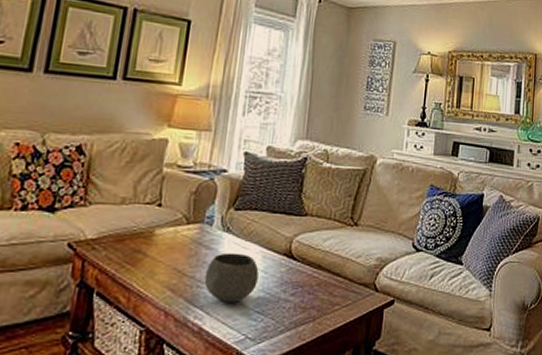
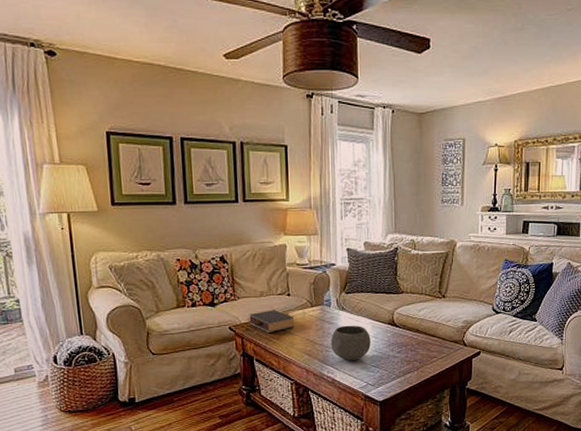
book: none [98,223,162,255] -> present [249,309,295,332]

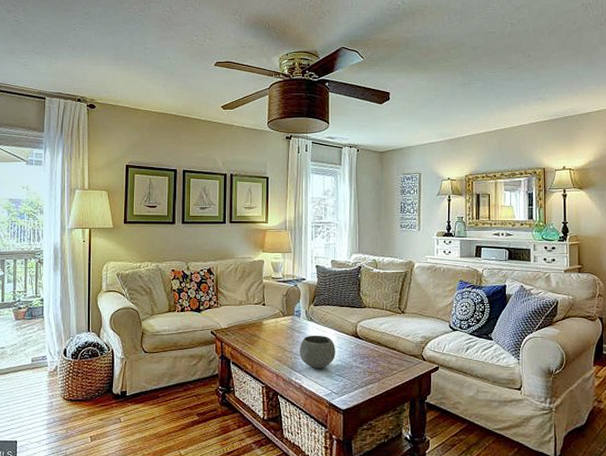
book: present [249,309,295,332] -> none [229,317,268,338]

